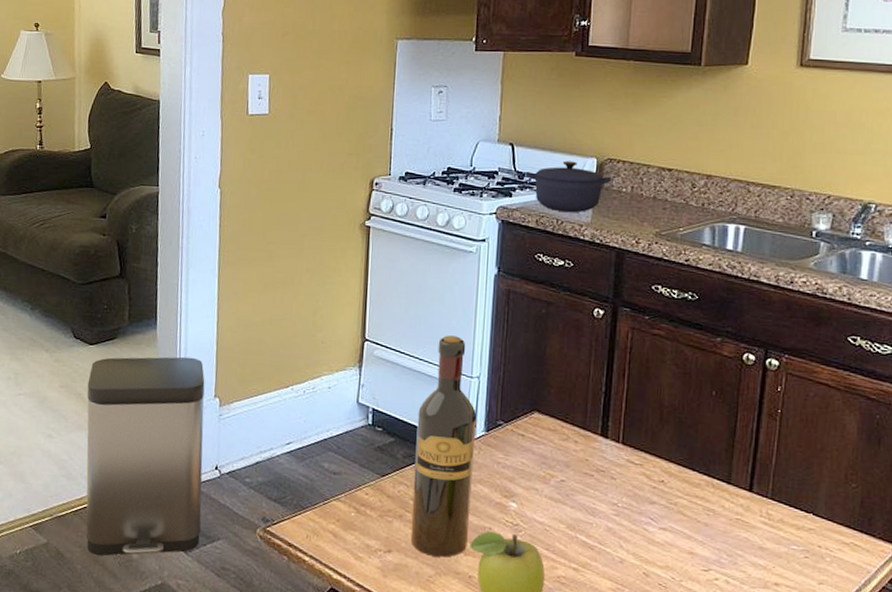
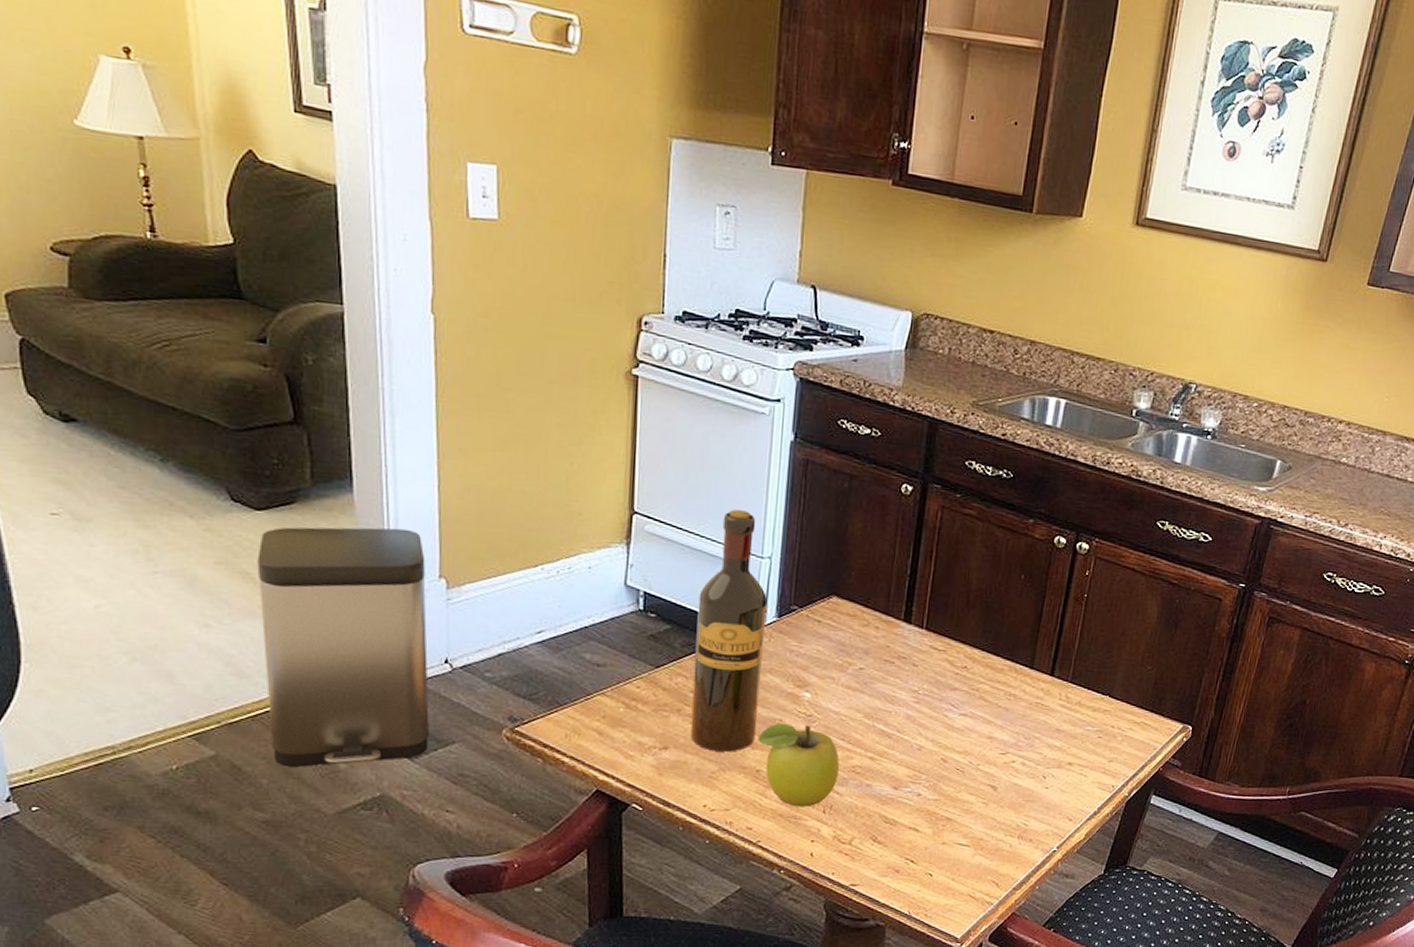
cooking pot: present [525,160,612,212] -> none [829,312,928,374]

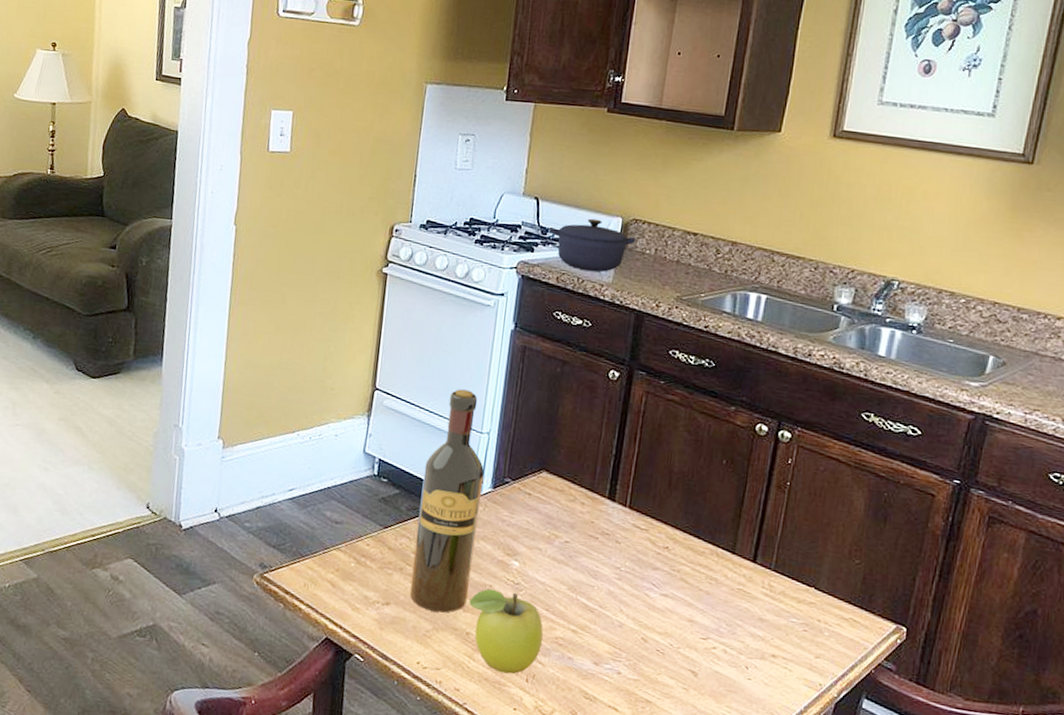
pedal bin: present [257,527,429,767] -> none [78,392,209,594]
cooking pot: none [829,312,928,374] -> present [548,218,636,272]

